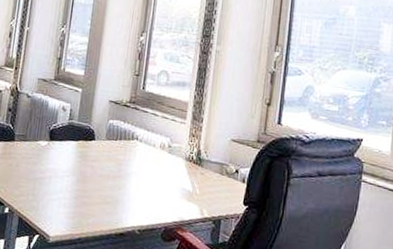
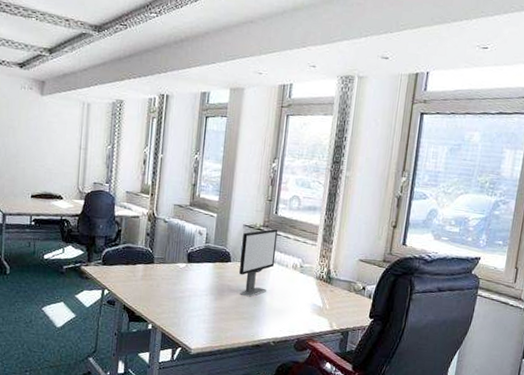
computer monitor: none [103,105,146,179] -> present [239,229,278,297]

